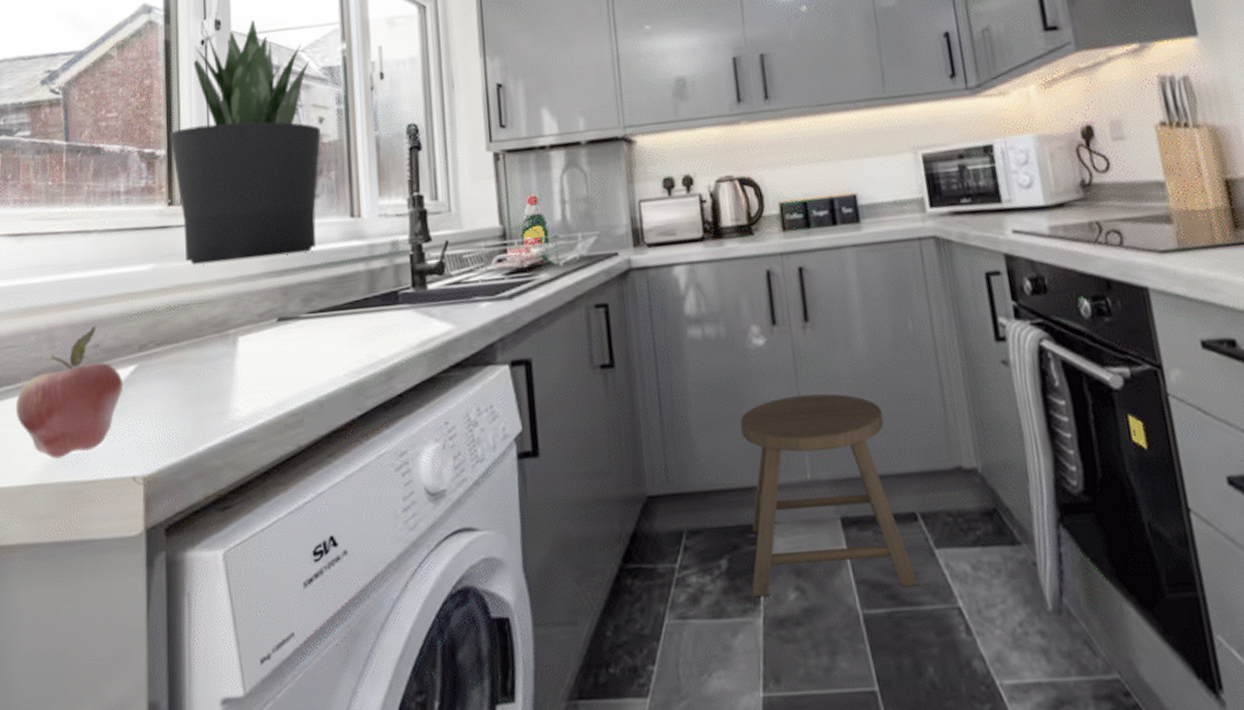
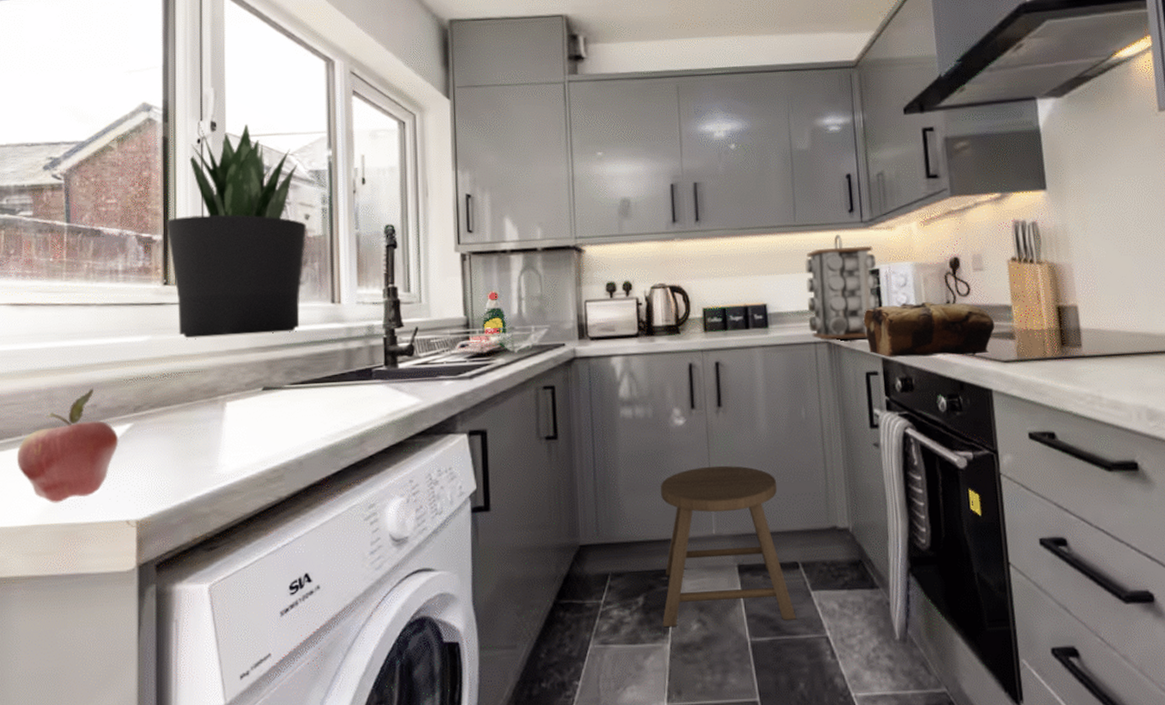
spice rack: none [900,105,996,236] -> present [805,234,879,341]
bread loaf: none [976,181,1146,253] -> present [863,302,995,358]

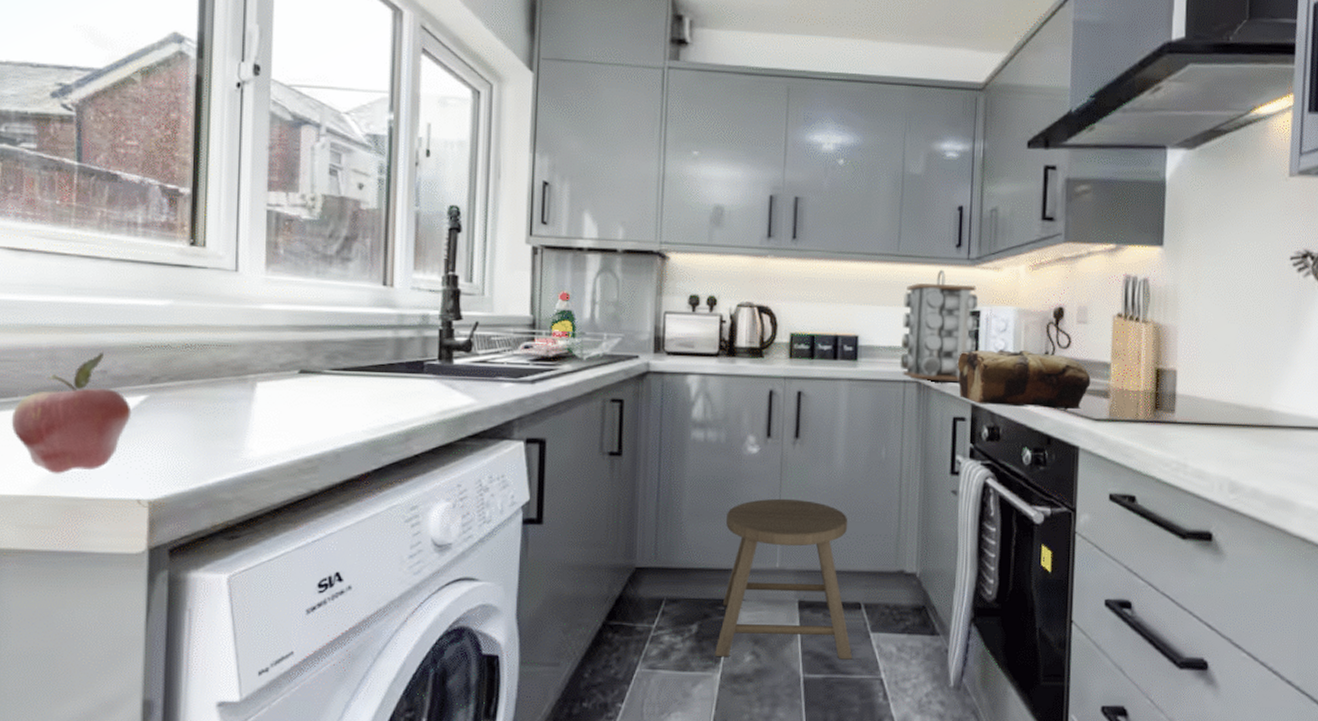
planter: present [166,123,306,339] -> none [196,65,359,313]

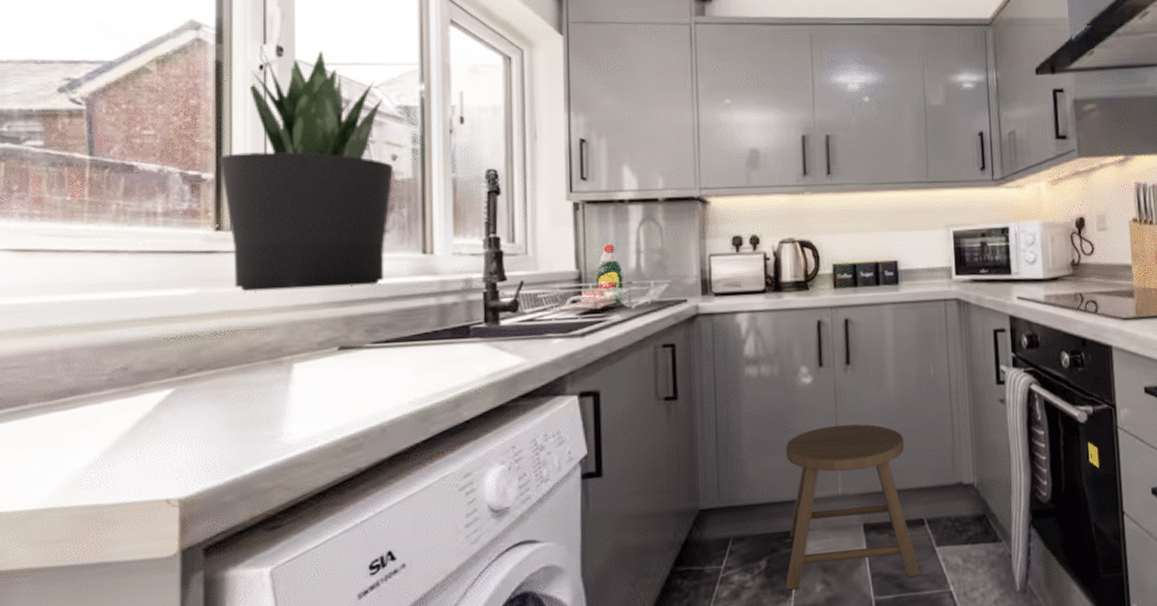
fruit: present [11,352,132,474] -> none [21,348,157,483]
planter: none [196,65,359,313] -> present [219,48,393,292]
spice rack: present [900,269,979,384] -> none [936,191,1008,299]
bread loaf: present [957,350,1091,409] -> none [992,260,1116,315]

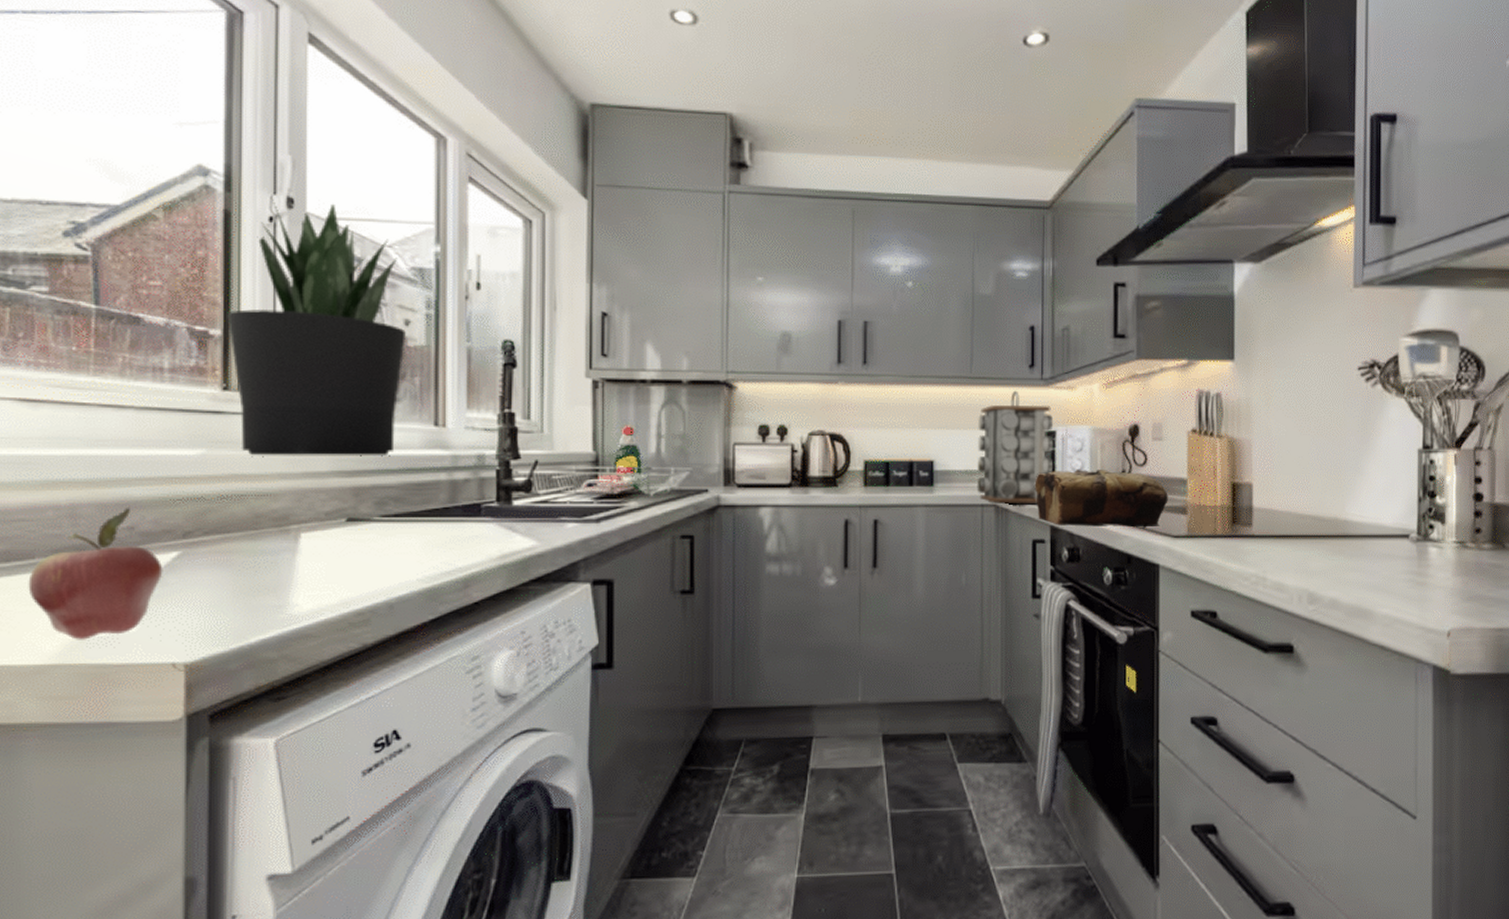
fruit: none [21,348,157,483] -> present [28,507,163,640]
stool: present [785,424,920,590] -> none [798,630,939,796]
spice rack: none [936,191,1008,299] -> present [977,390,1054,506]
bread loaf: none [992,260,1116,315] -> present [1034,470,1168,526]

